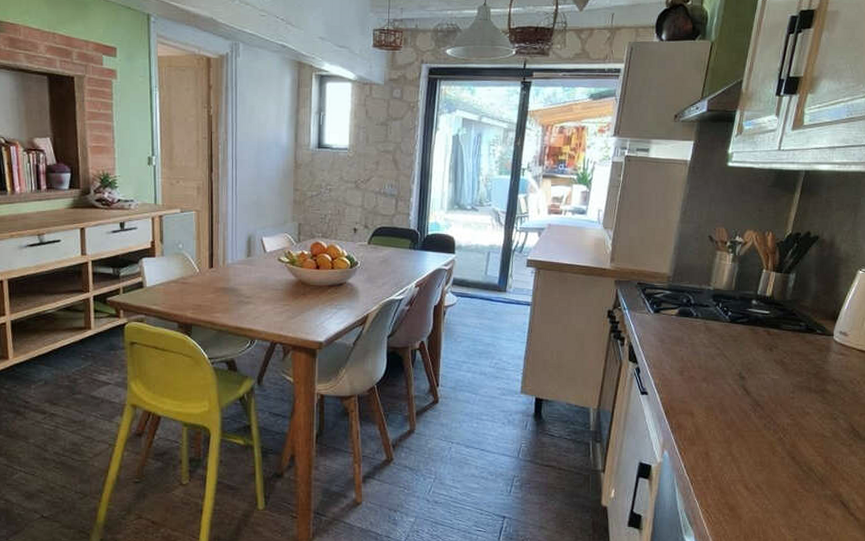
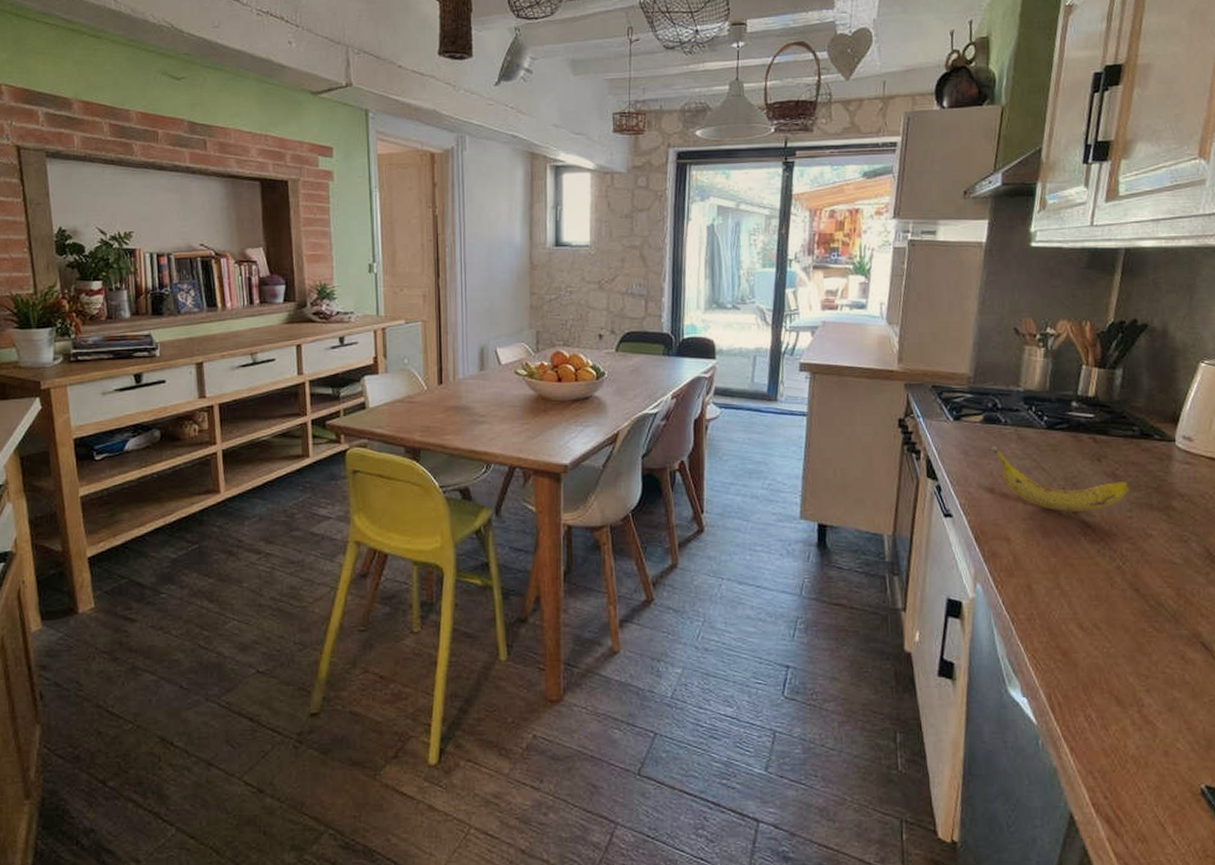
fruit: none [678,336,795,392] -> present [984,446,1131,512]

